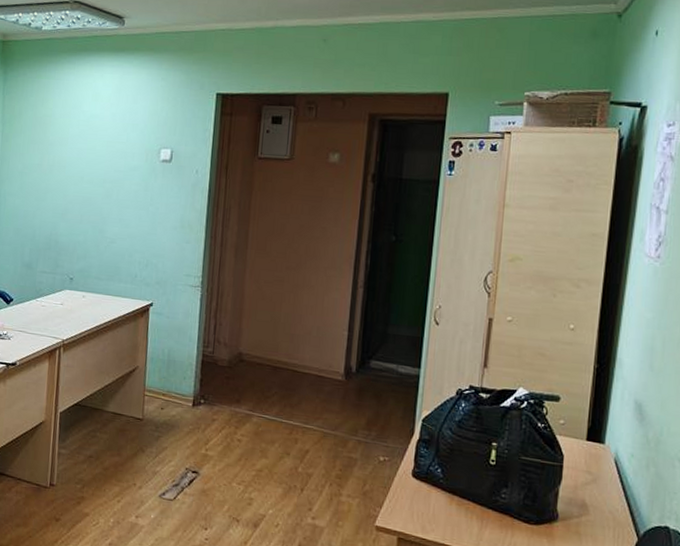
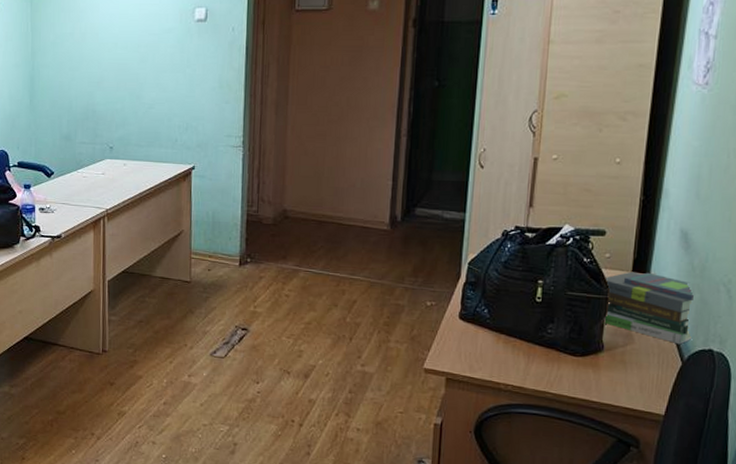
books: none [557,440,649,520] -> present [602,271,694,345]

